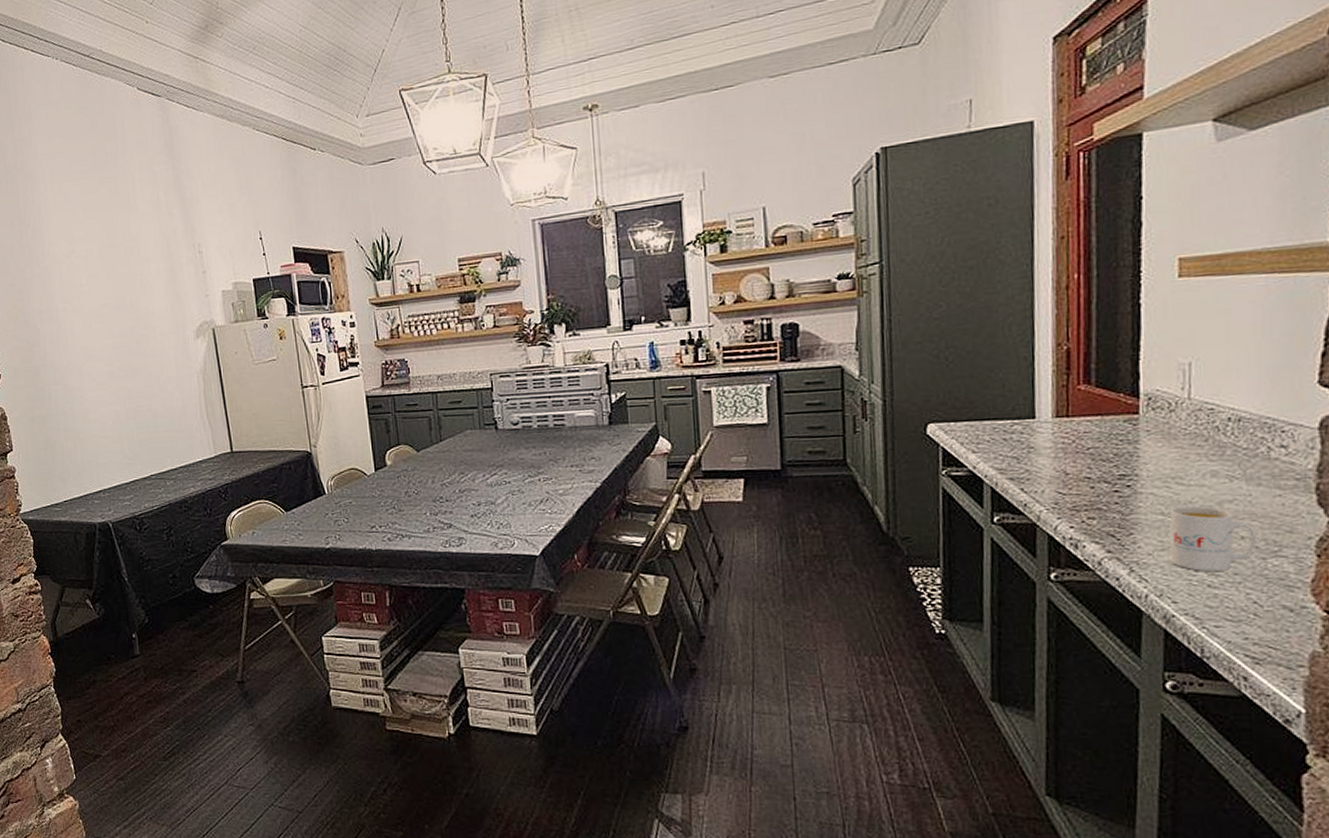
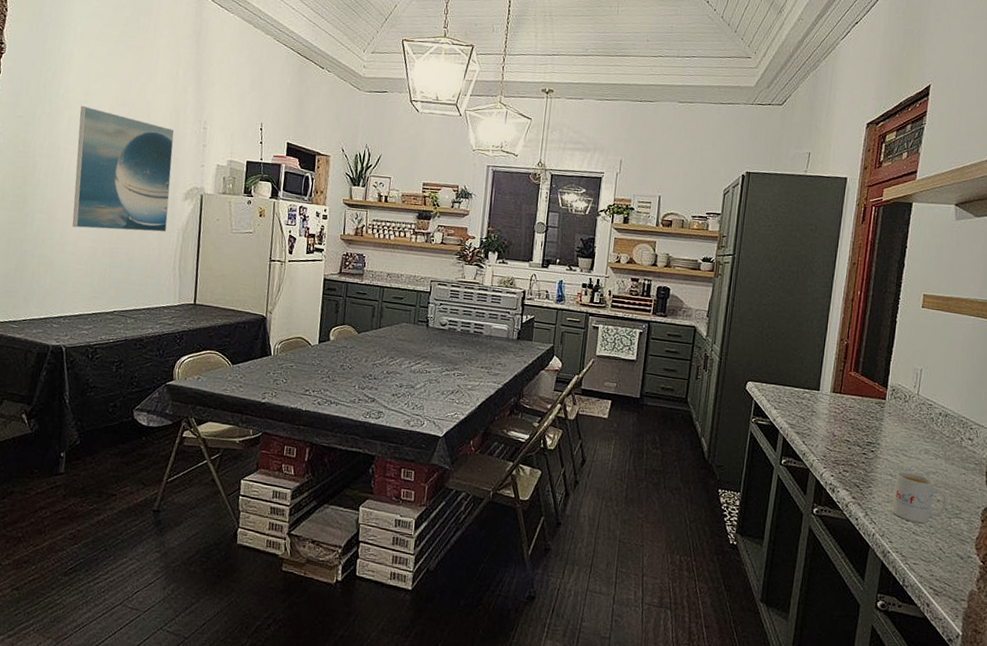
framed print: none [68,257,186,393] -> present [72,106,175,233]

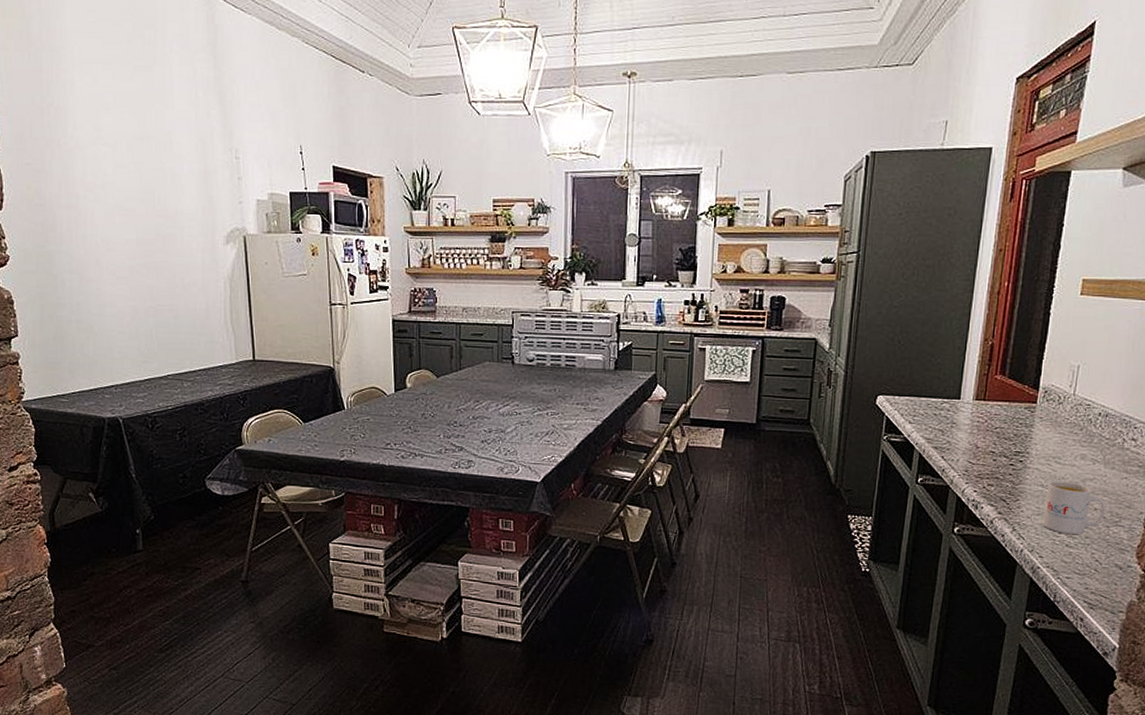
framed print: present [72,106,175,233] -> none [93,145,212,286]

